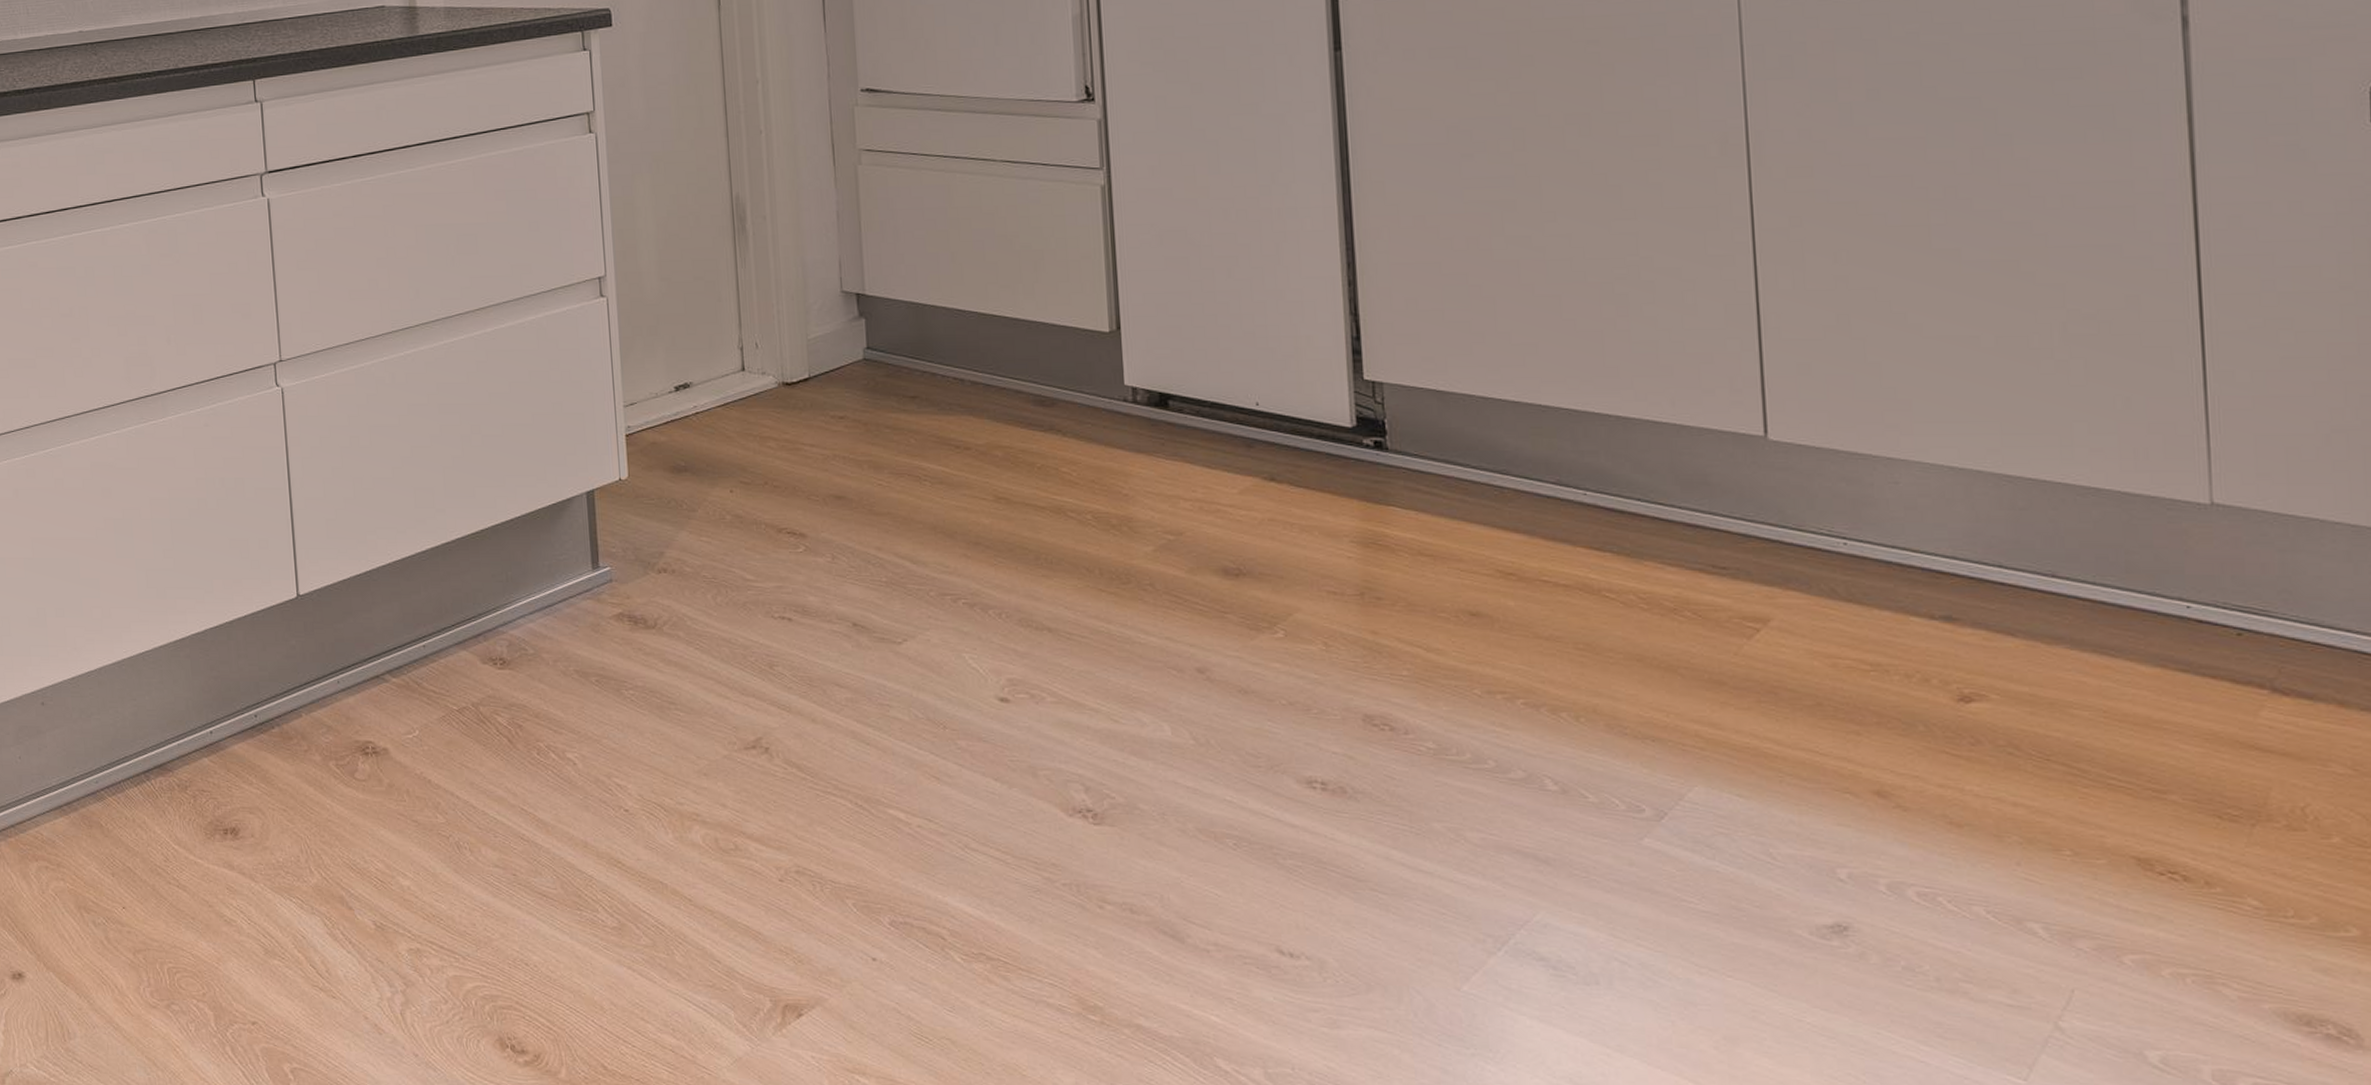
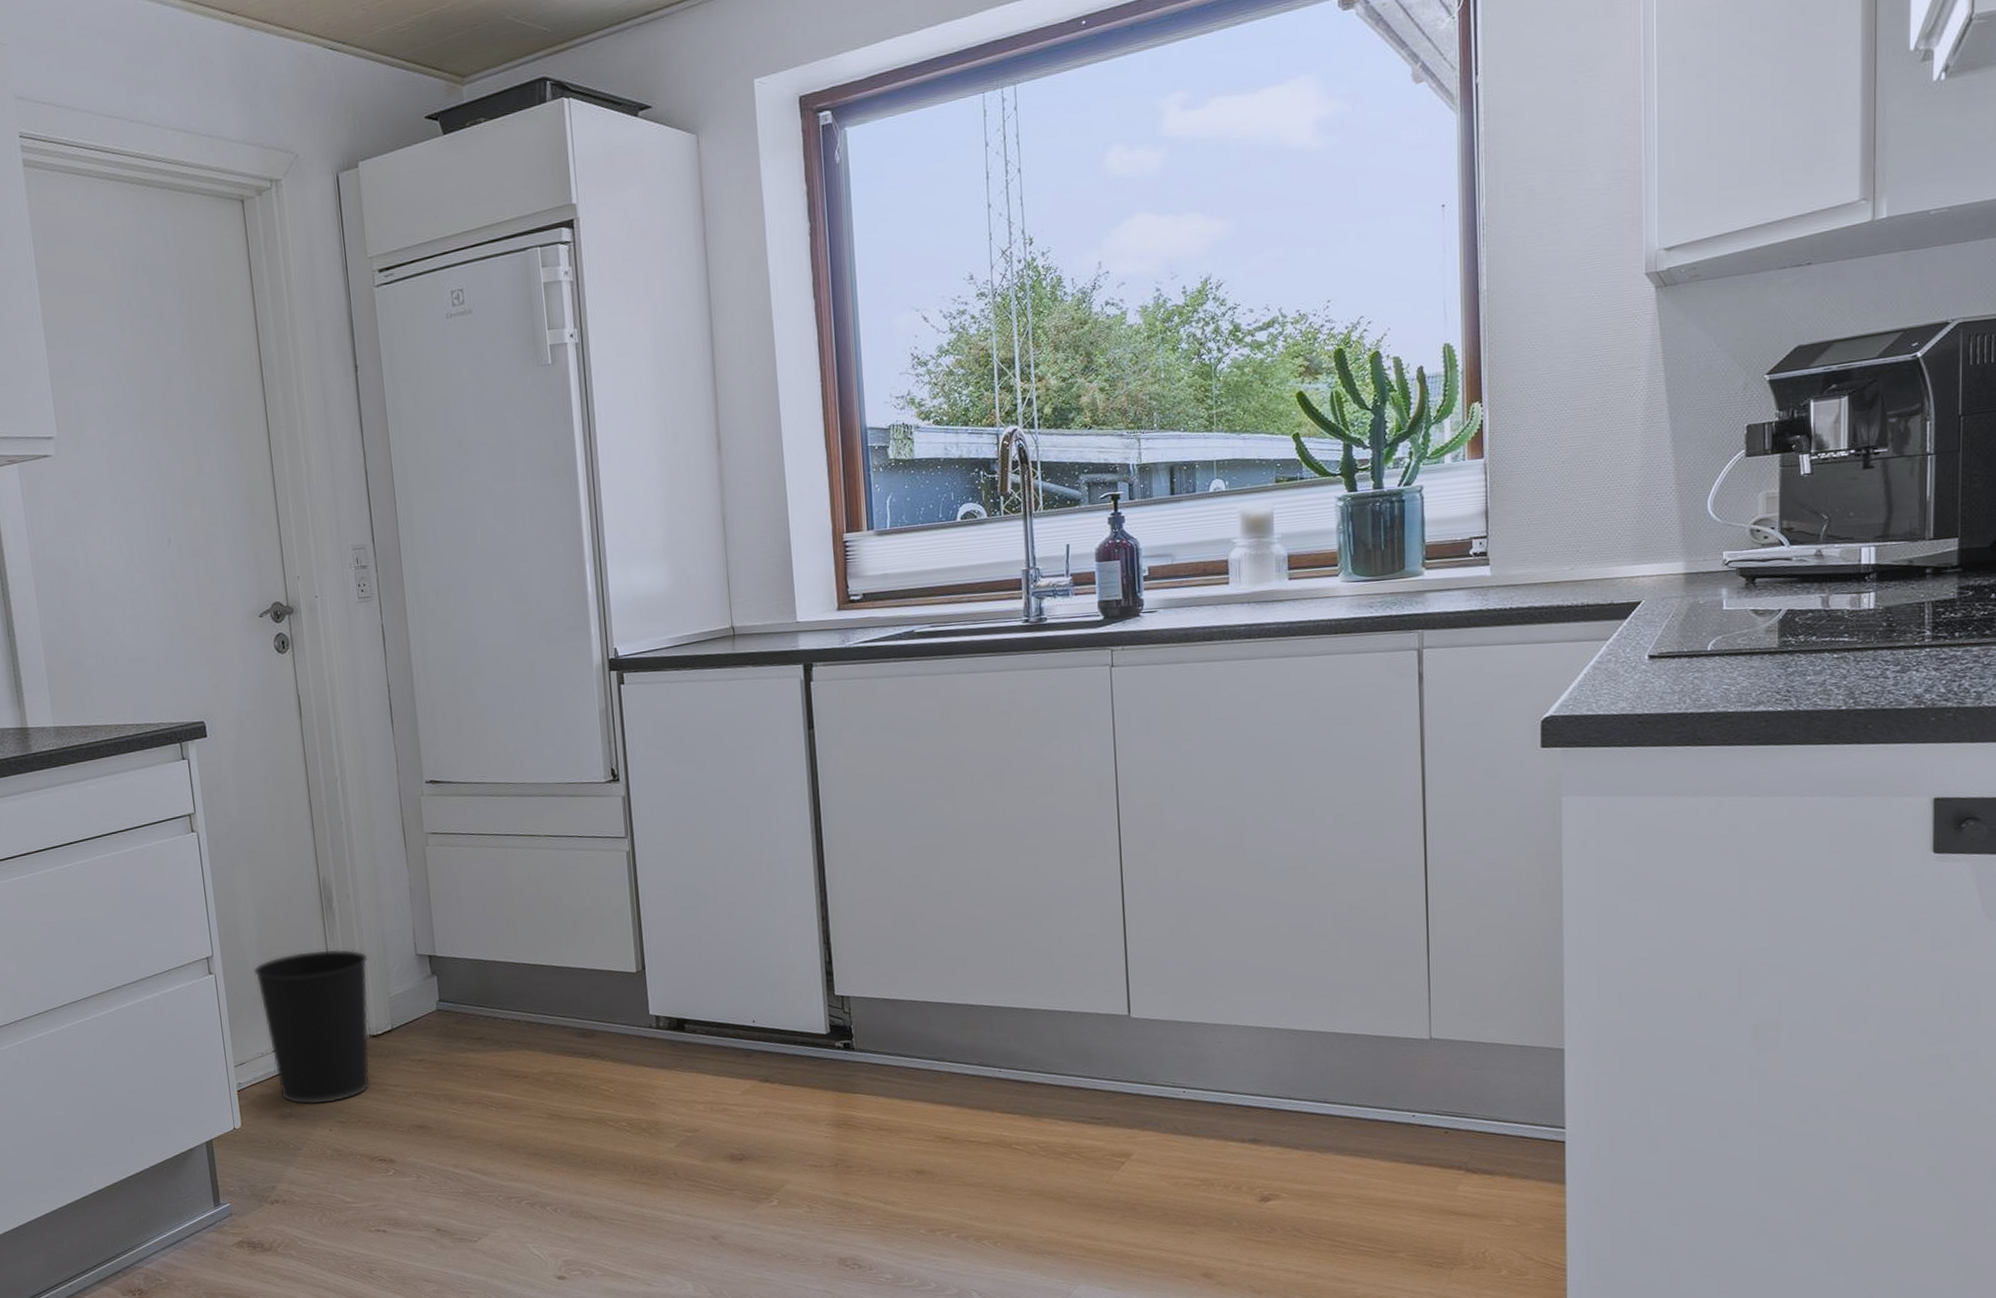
wastebasket: none [651,277,785,460] -> present [253,948,371,1105]

